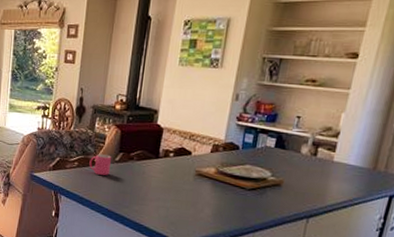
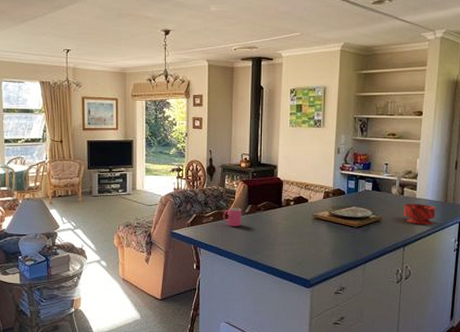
bowl: none [312,167,359,196] -> present [403,204,436,225]

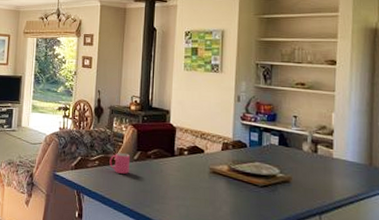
bowl: present [403,204,436,225] -> none [317,164,358,191]

